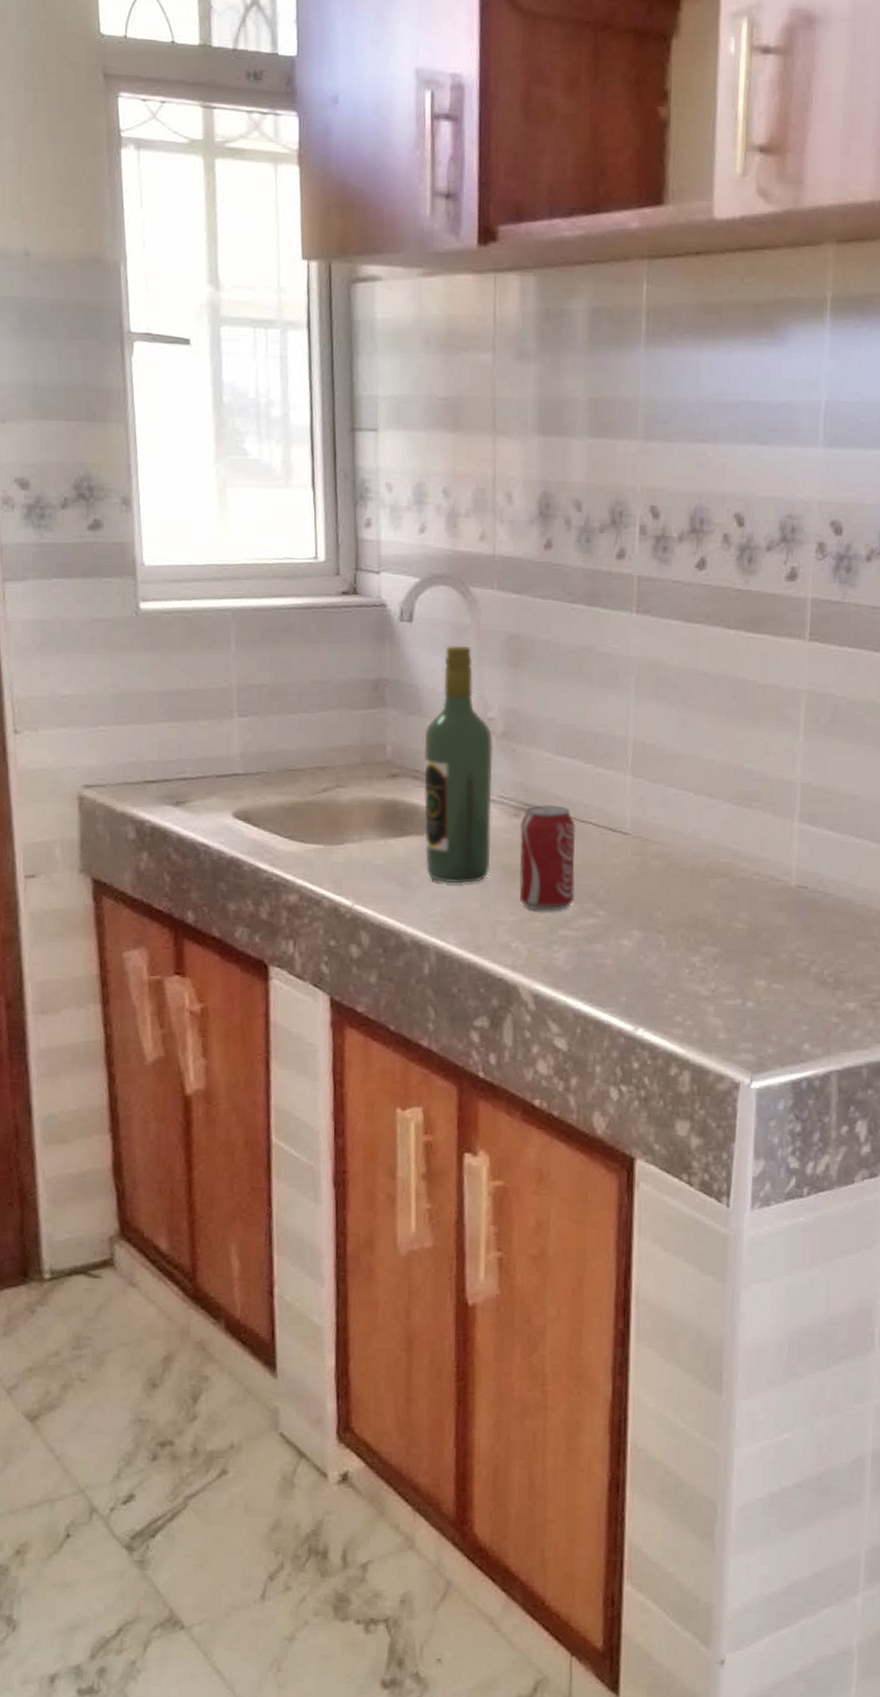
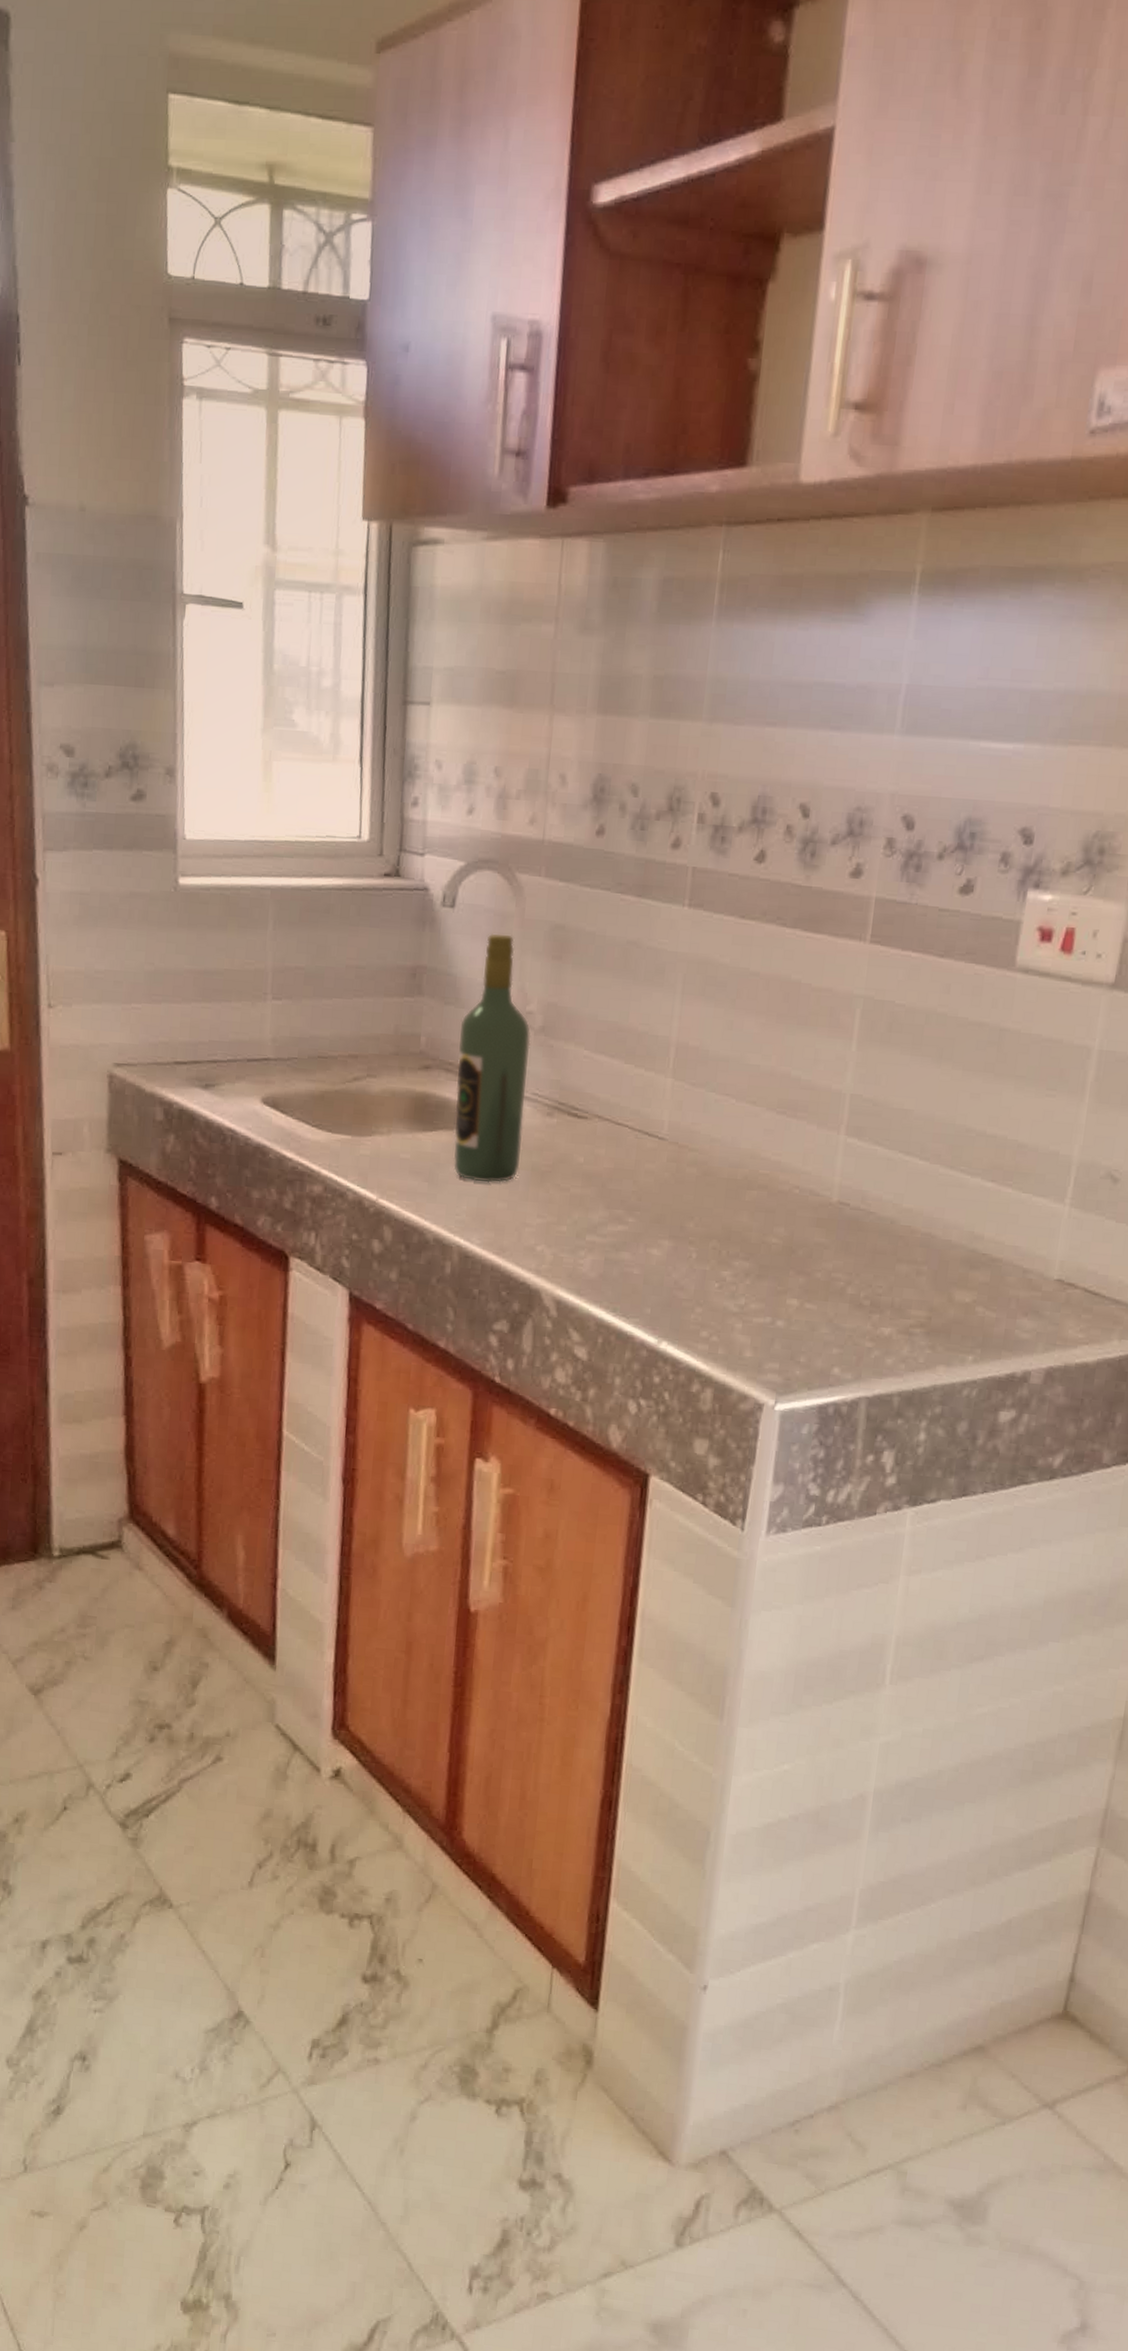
beverage can: present [519,805,576,911] -> none [548,1104,610,1216]

